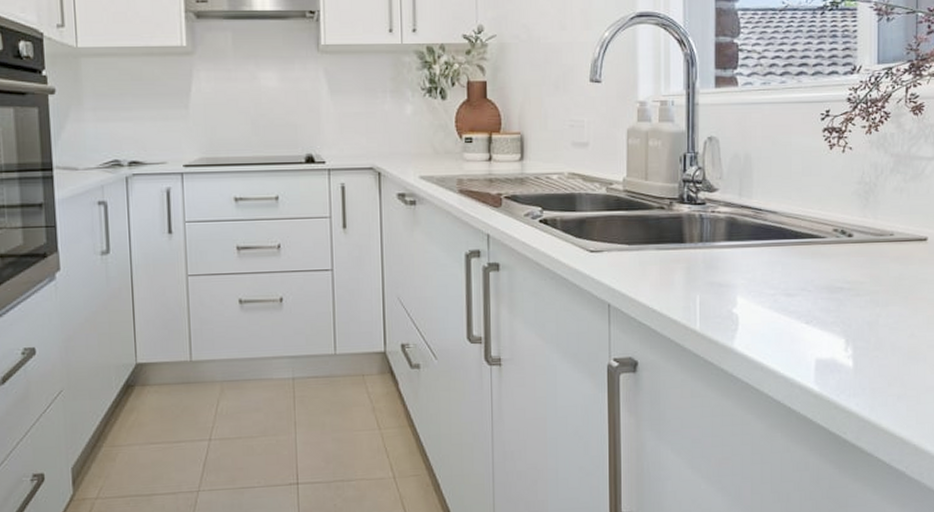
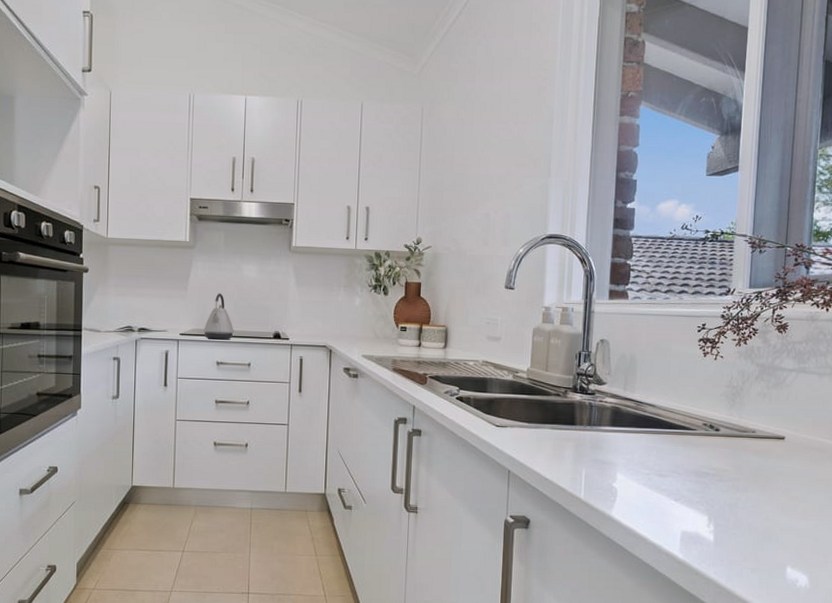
kettle: none [214,110,254,170] -> present [204,293,234,340]

